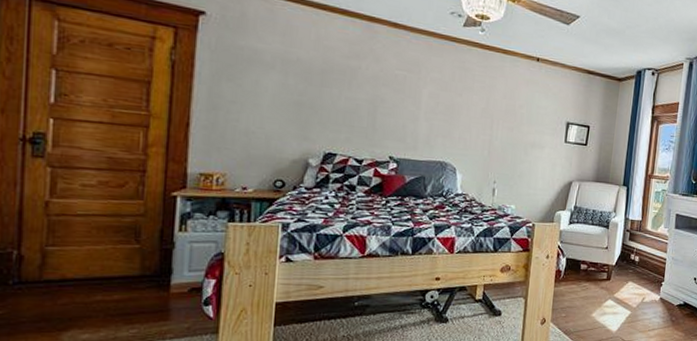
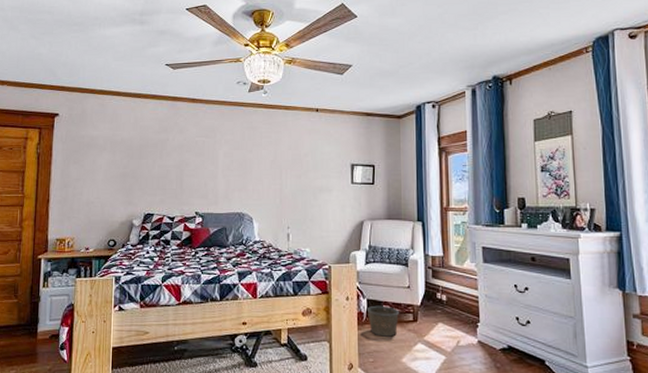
basket: none [565,264,596,294] -> present [366,305,400,337]

